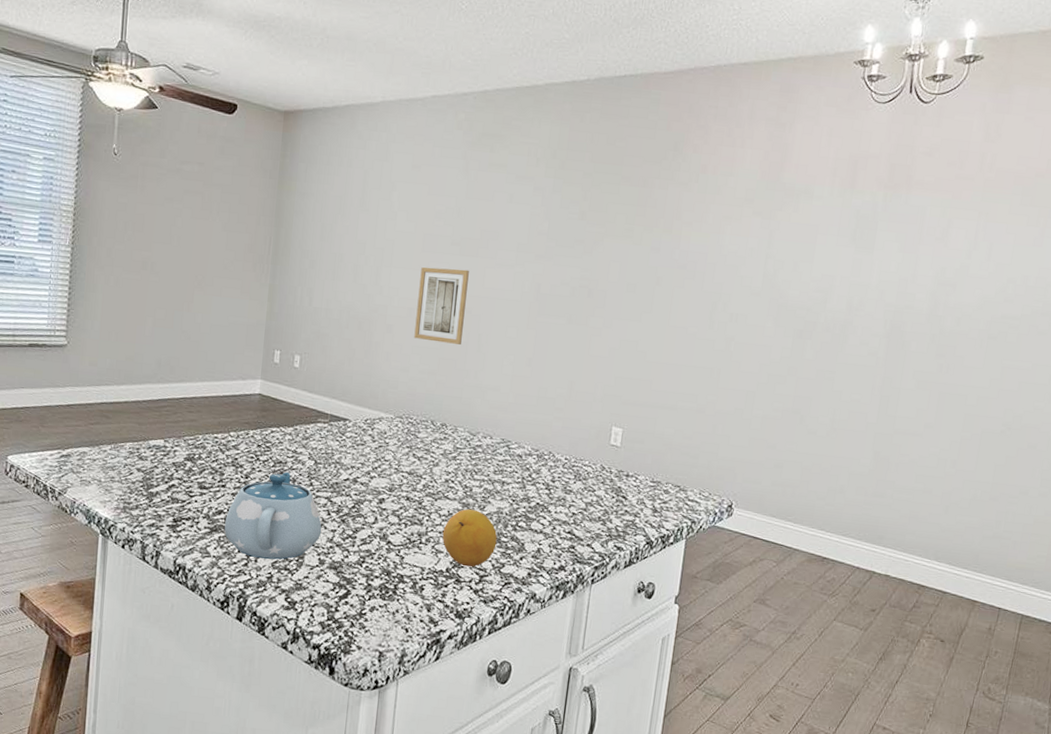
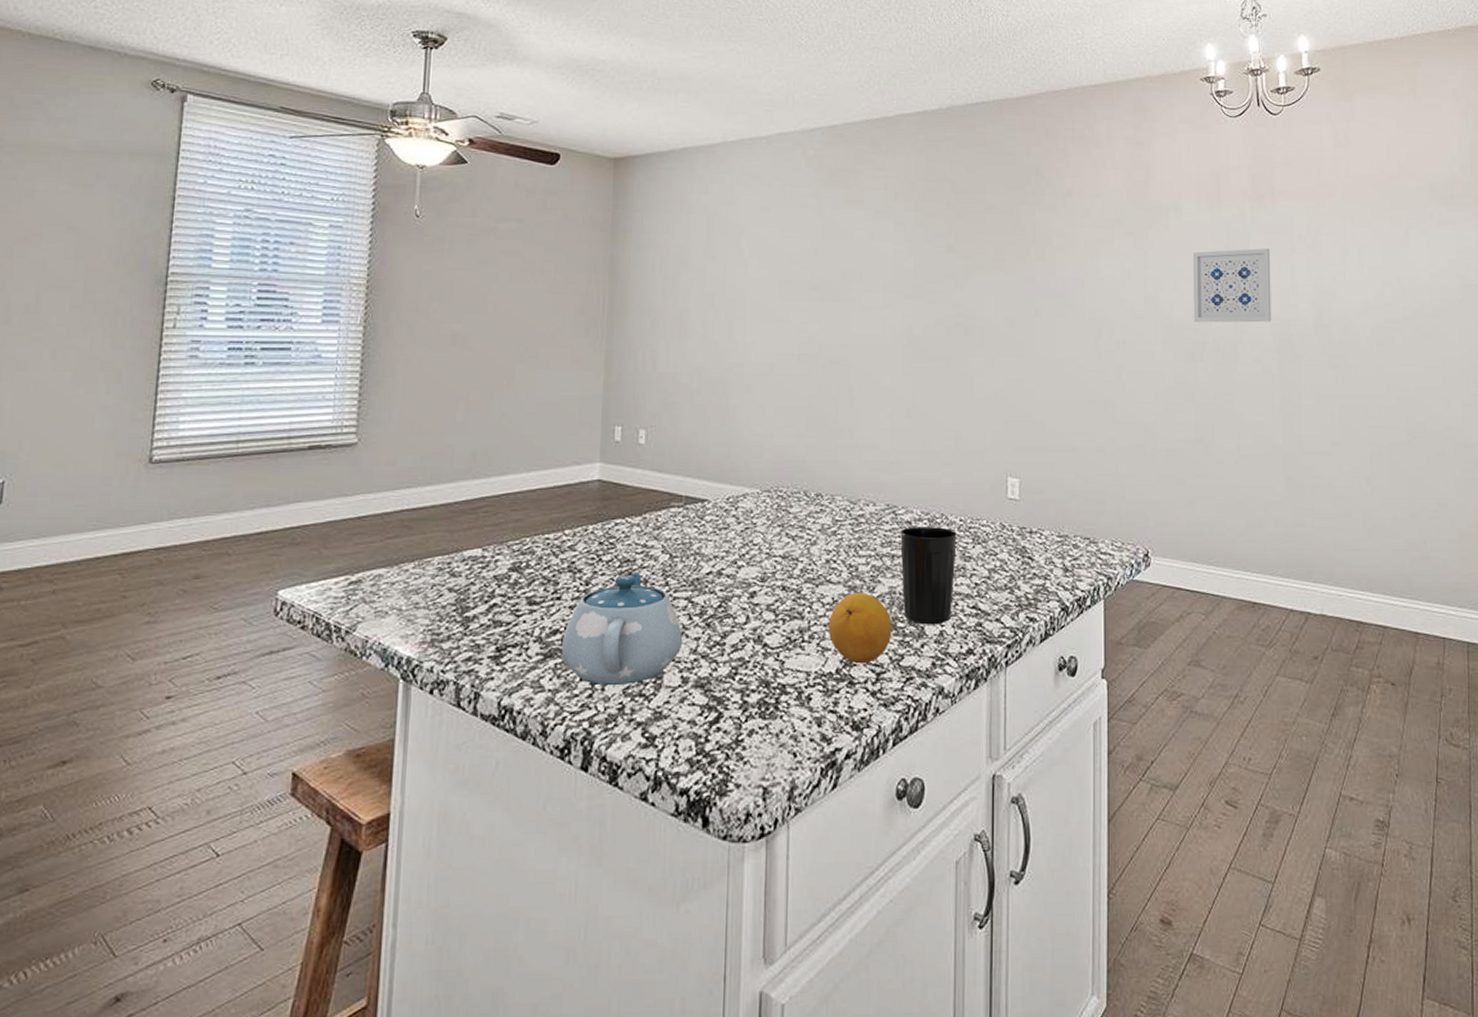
wall art: present [414,267,469,345] -> none [777,316,833,400]
cup: none [507,460,561,543] -> present [900,527,957,625]
wall art: none [808,235,897,308] -> present [1192,248,1272,323]

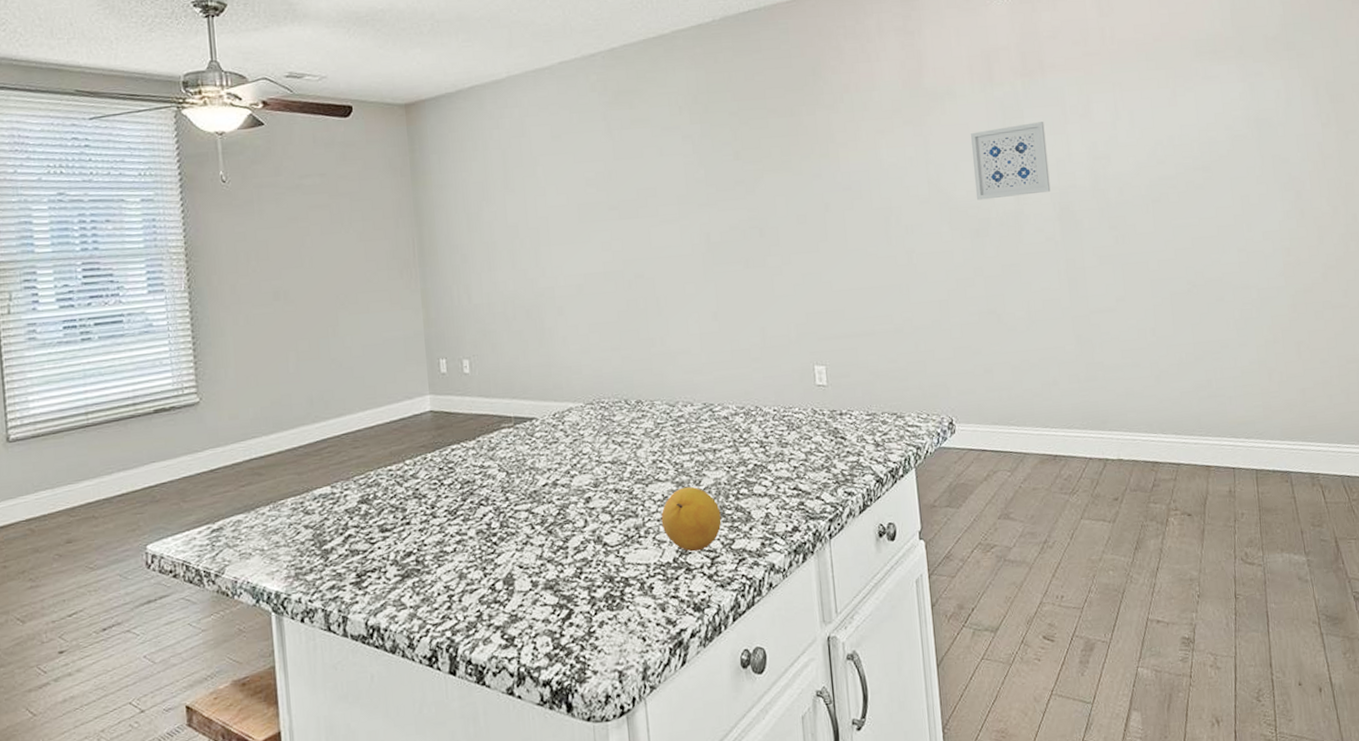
teapot: present [562,571,683,686] -> none [417,490,529,597]
cup: present [900,527,957,625] -> none [719,418,775,510]

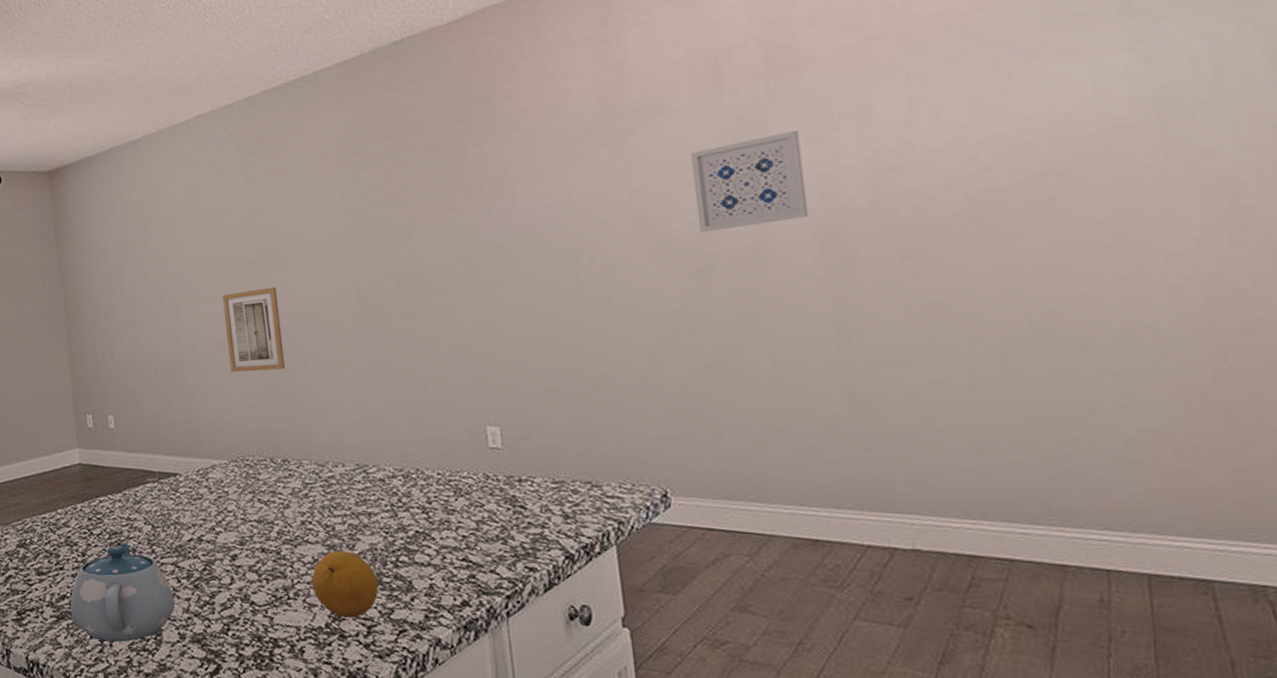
teapot: none [417,490,529,597] -> present [70,542,176,642]
wall art: none [582,233,640,316] -> present [222,286,285,373]

